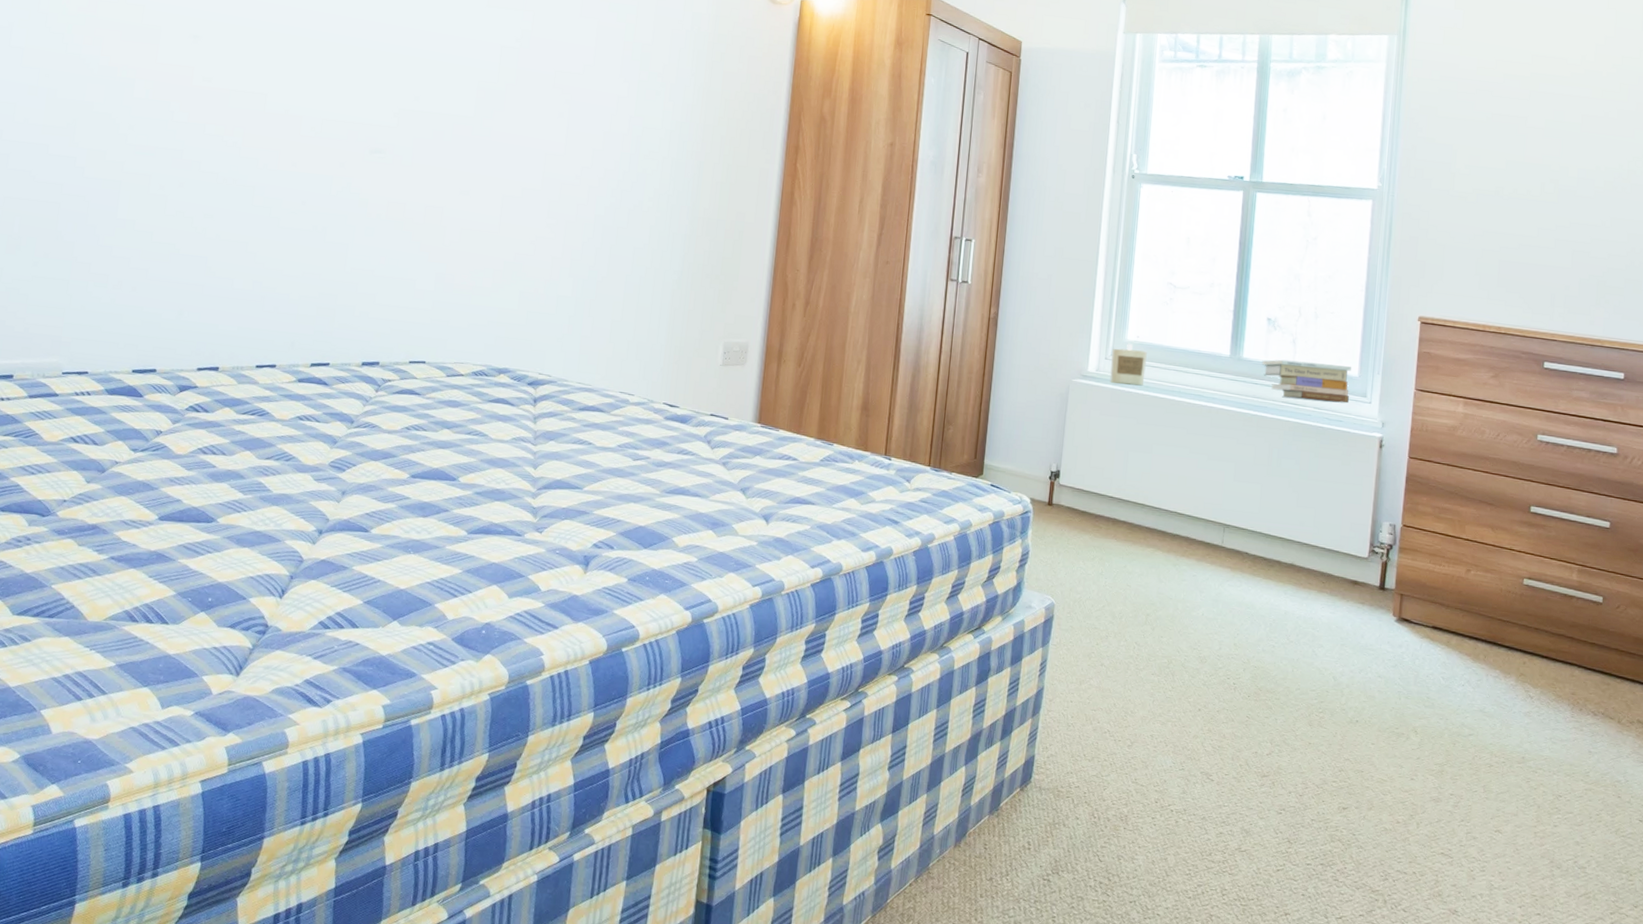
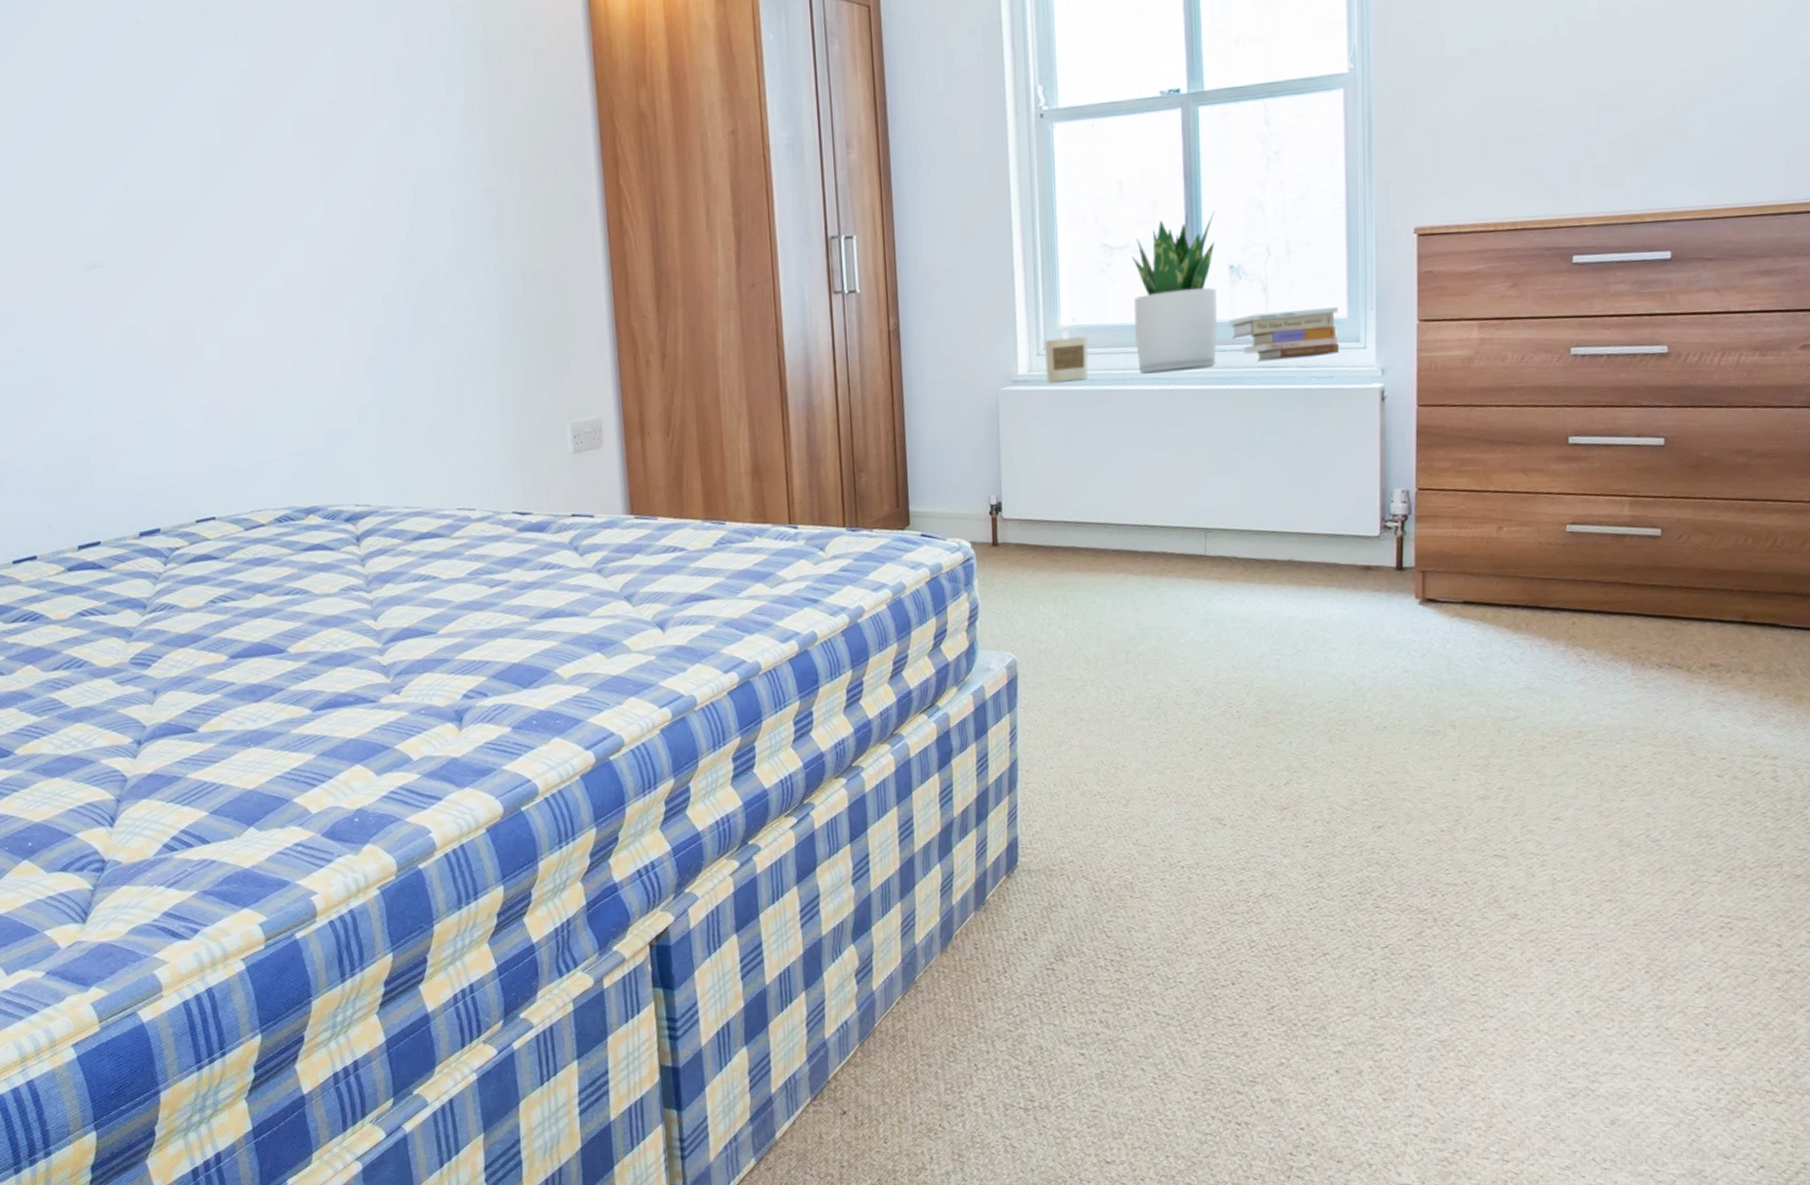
planter: none [1185,271,1261,396] -> present [1131,210,1217,374]

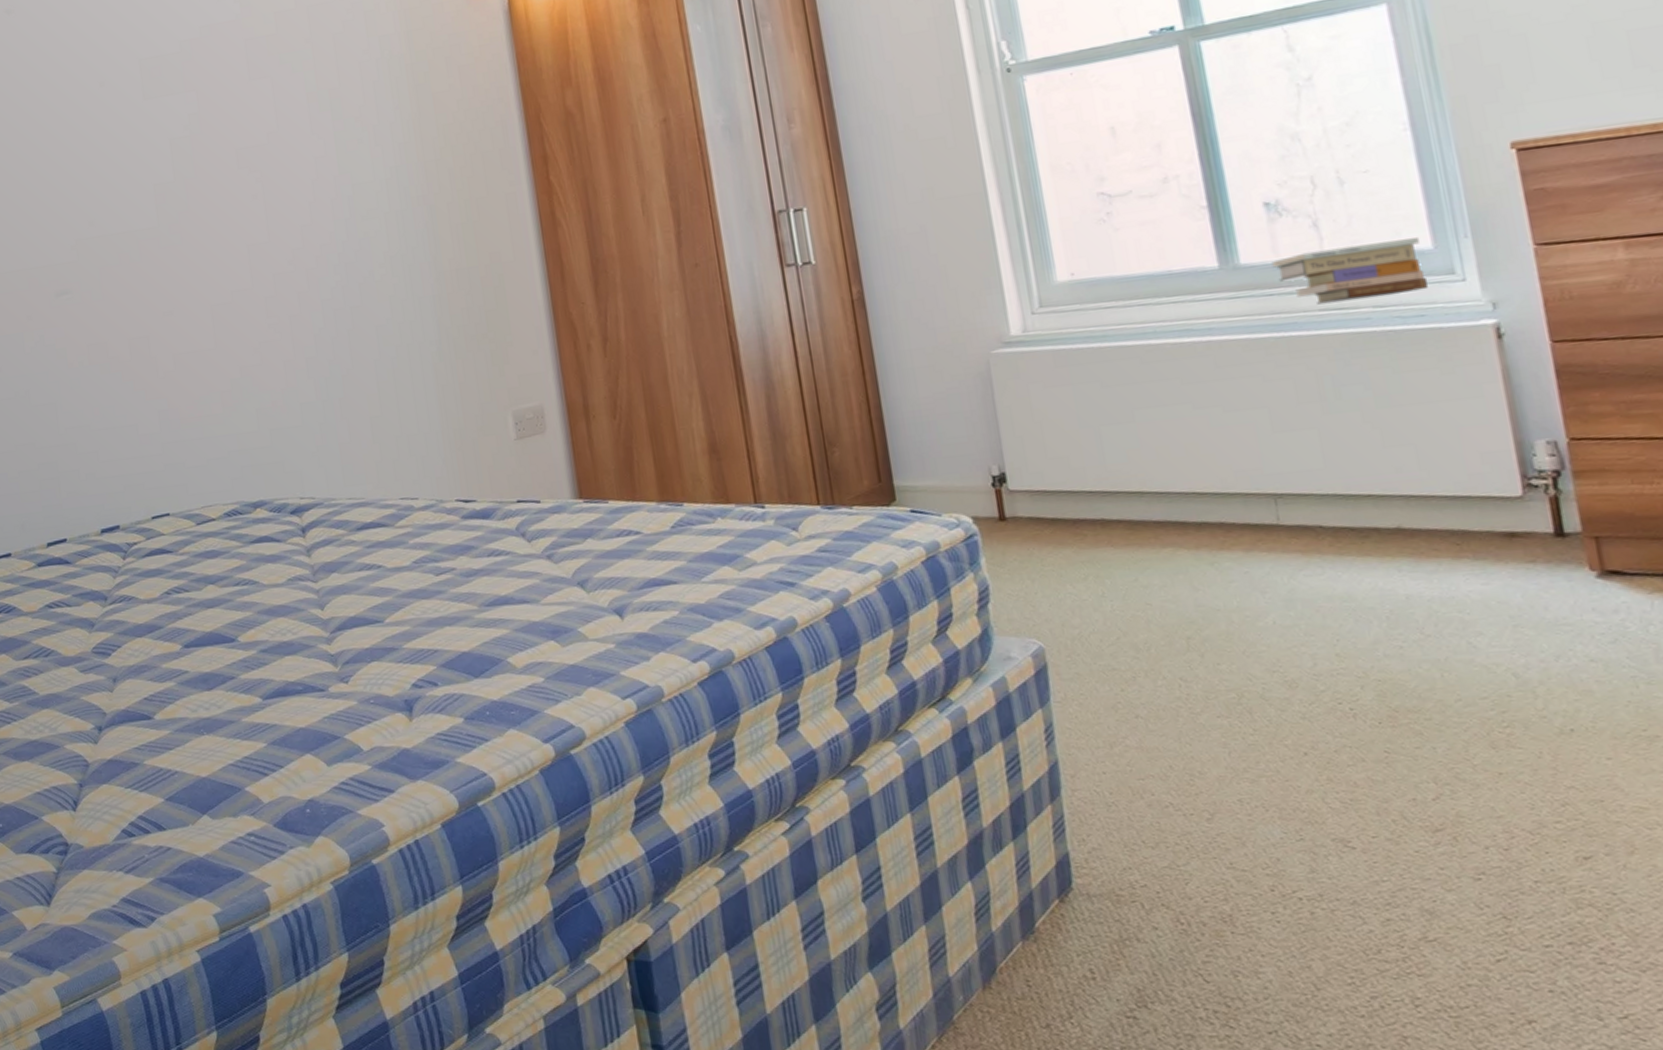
candle: present [1043,330,1089,385] -> none [1038,285,1099,344]
planter: present [1131,210,1217,374] -> none [1136,146,1261,327]

